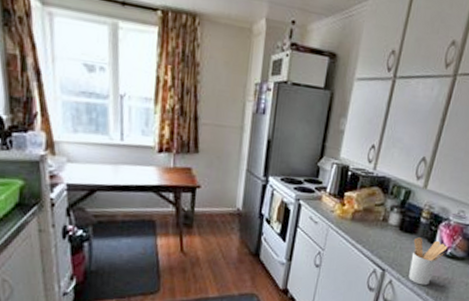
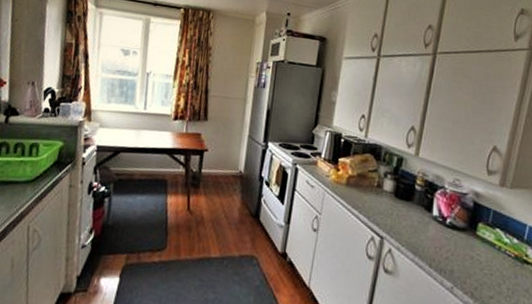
utensil holder: present [408,237,448,286] -> none [408,205,447,257]

